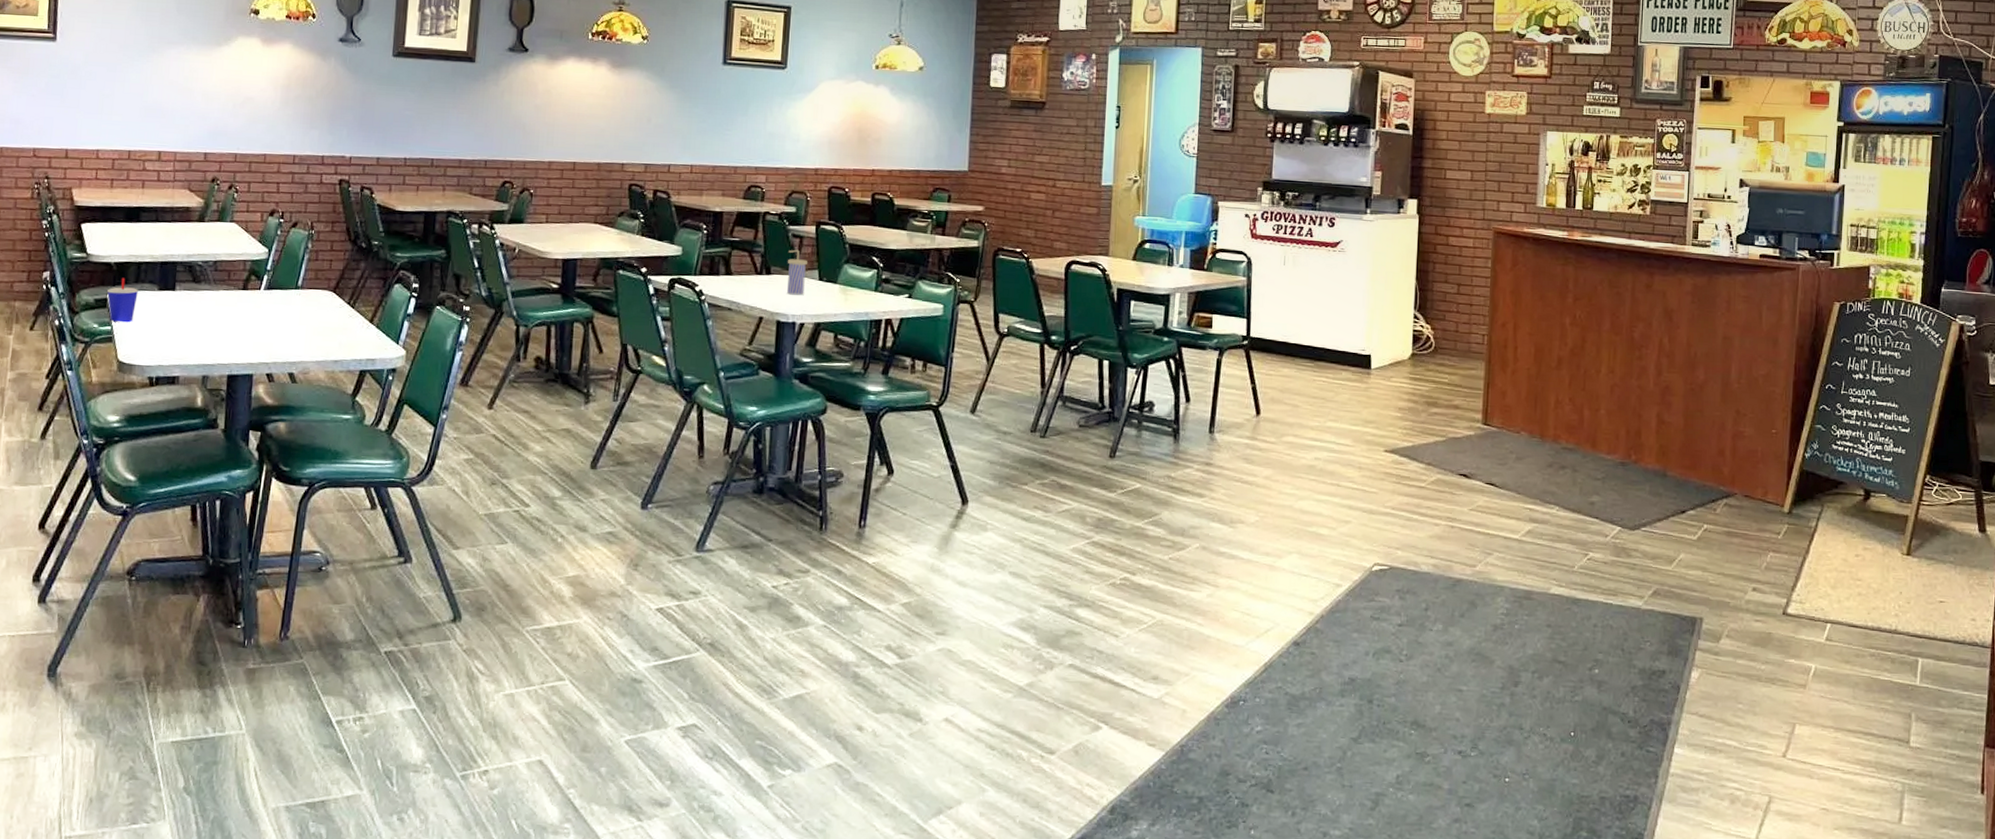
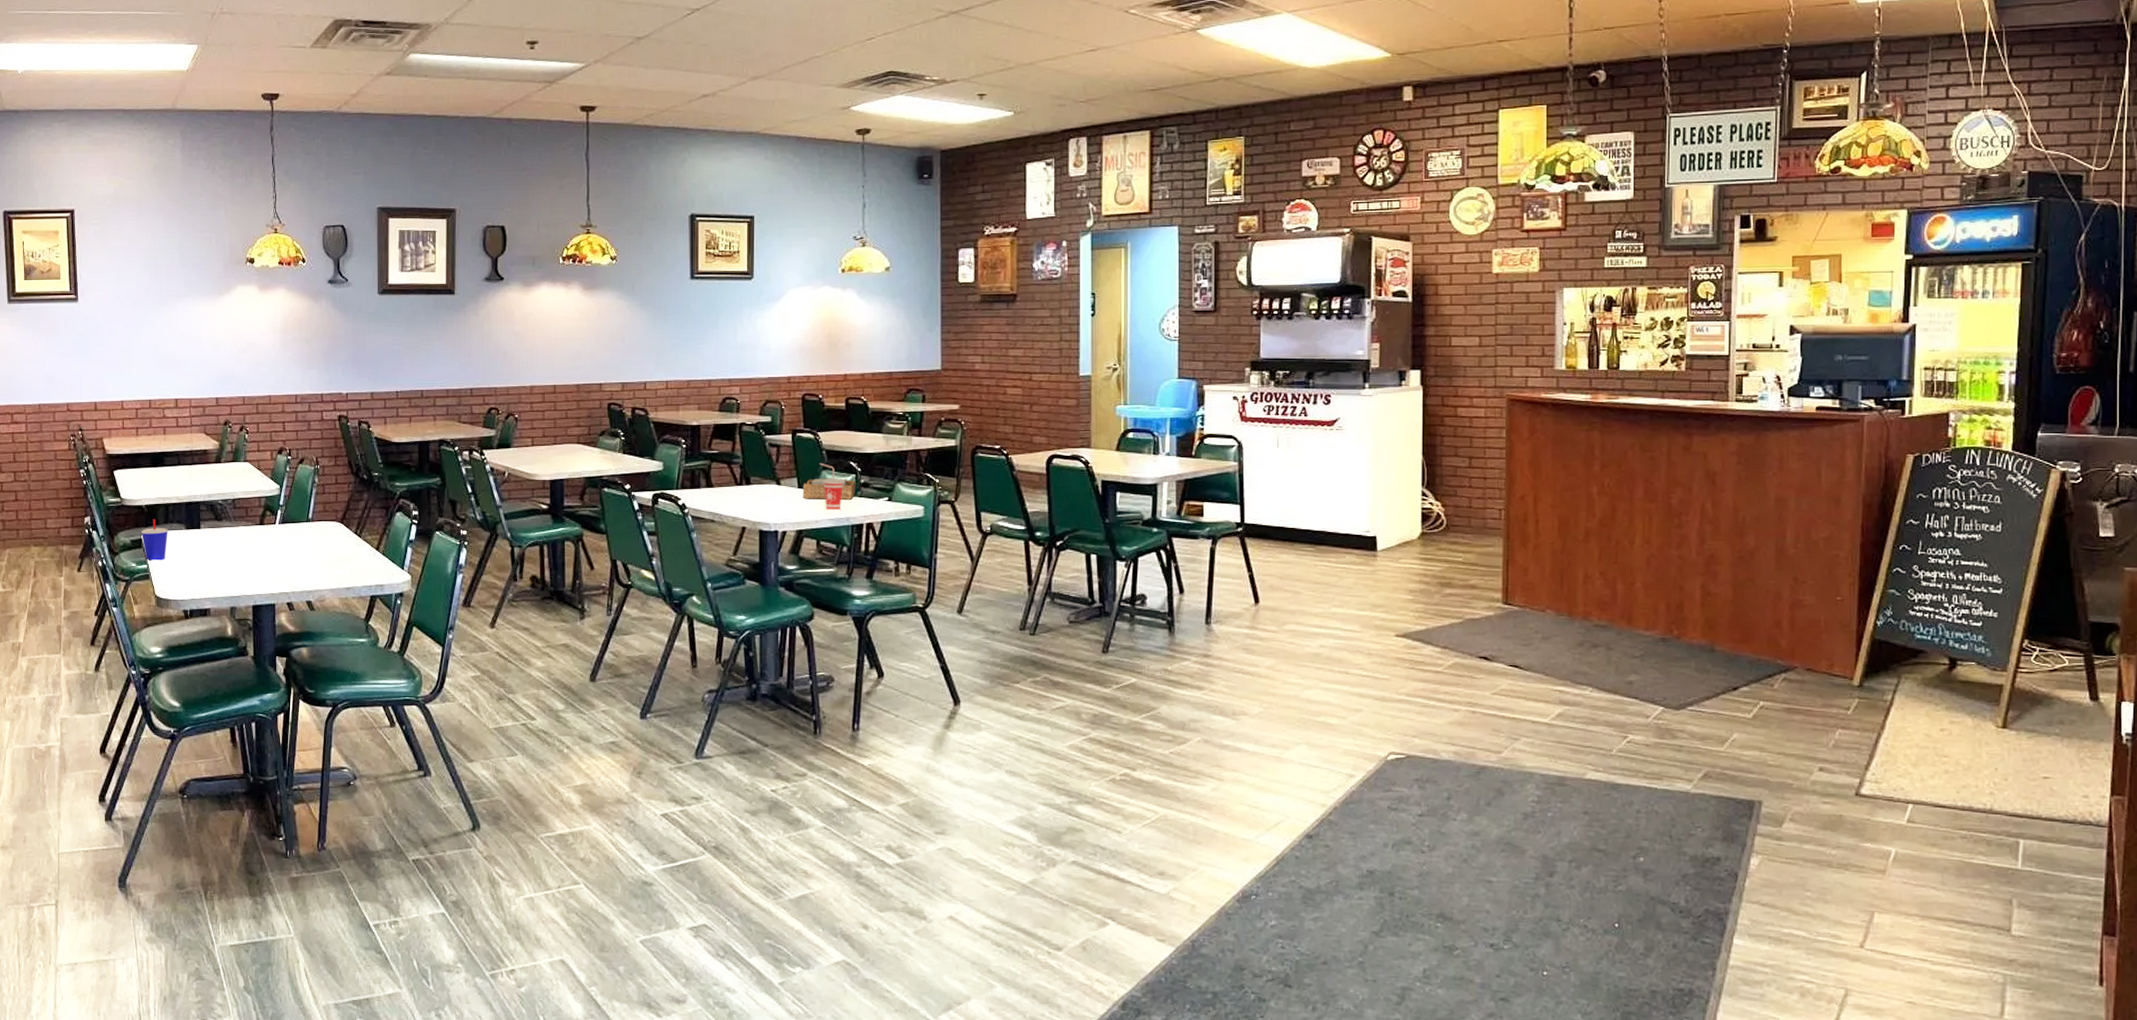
beverage cup: present [787,249,807,295] -> none [767,458,786,504]
napkin holder: none [822,271,878,296] -> present [802,478,856,501]
beverage cup: none [841,257,866,305] -> present [819,463,844,510]

